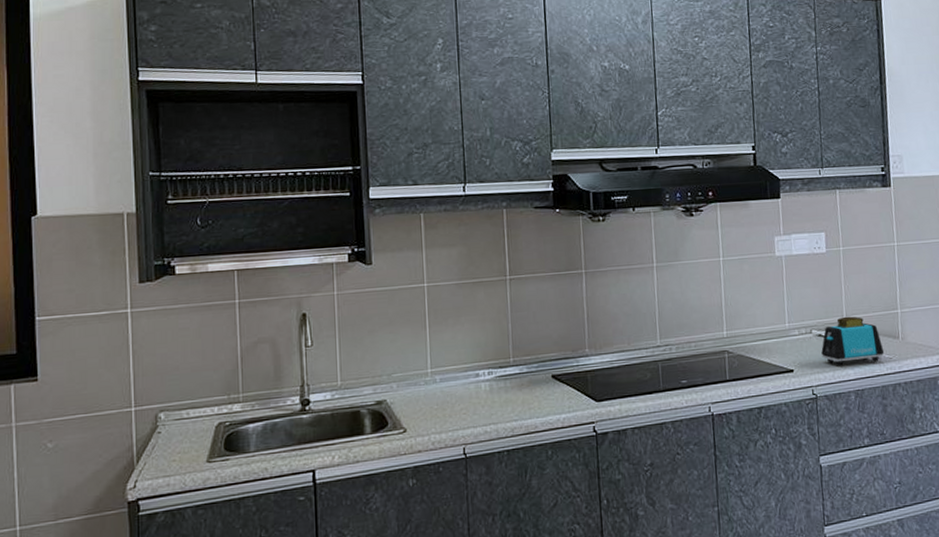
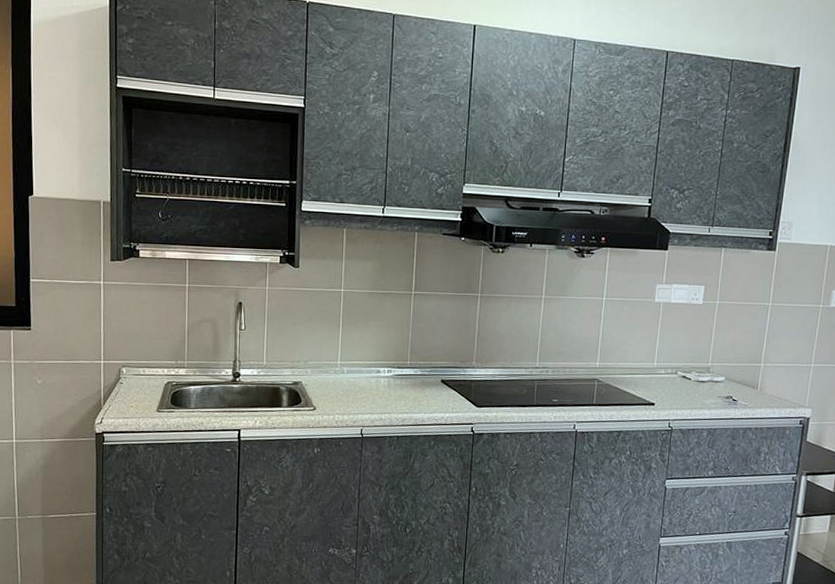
toaster: present [821,316,885,366] -> none [683,363,742,406]

